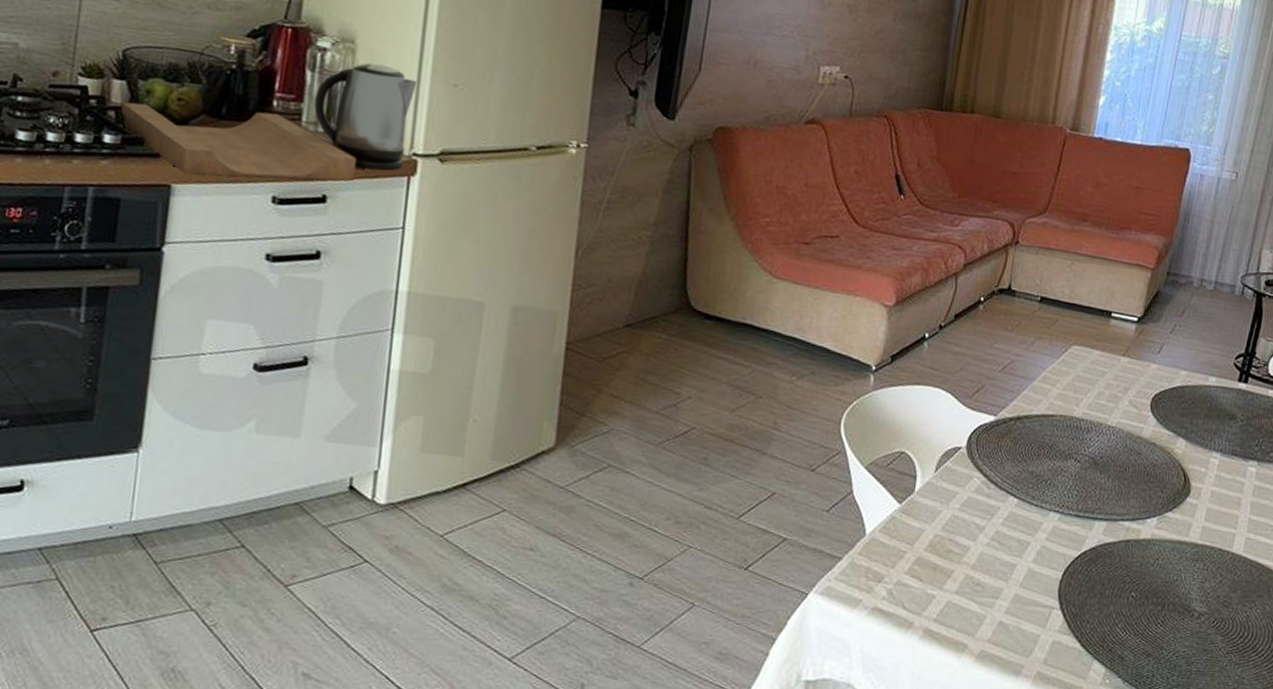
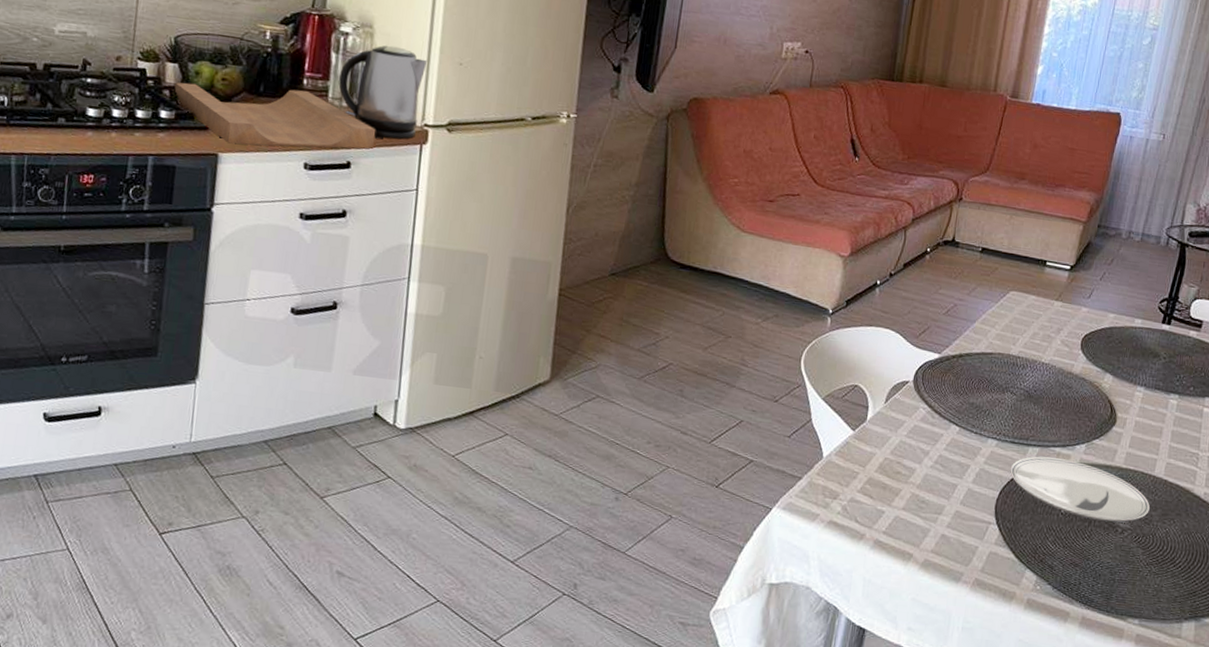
plate: none [1074,531,1229,606] -> present [1010,456,1150,523]

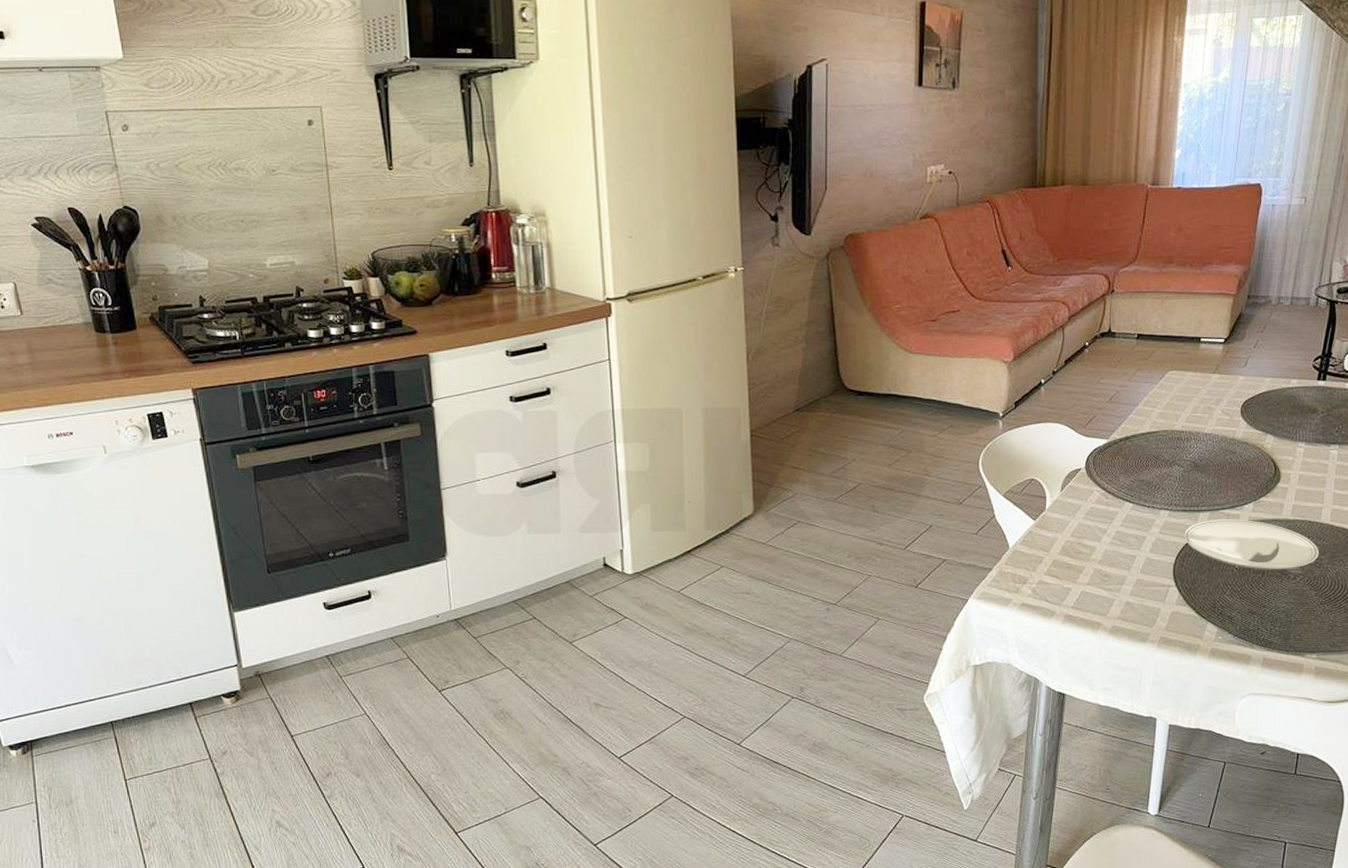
cutting board: present [174,82,376,150] -> none [380,285,565,343]
kettle: present [339,45,428,141] -> none [523,230,600,317]

